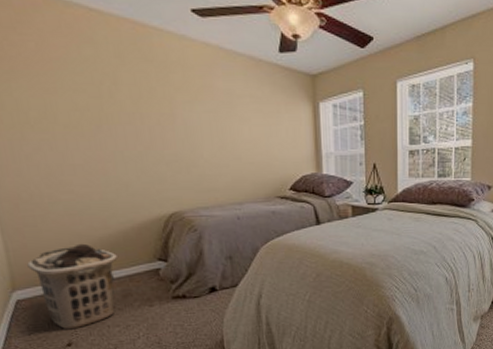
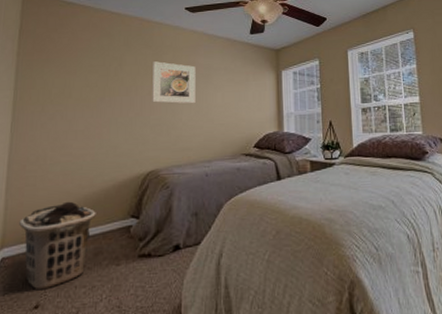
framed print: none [157,82,218,138] -> present [152,61,196,104]

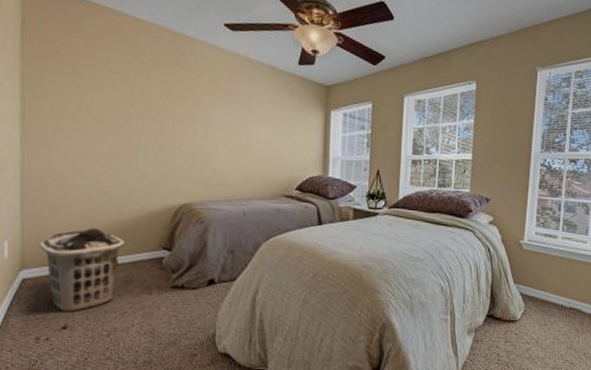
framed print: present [152,61,196,104] -> none [185,84,235,137]

